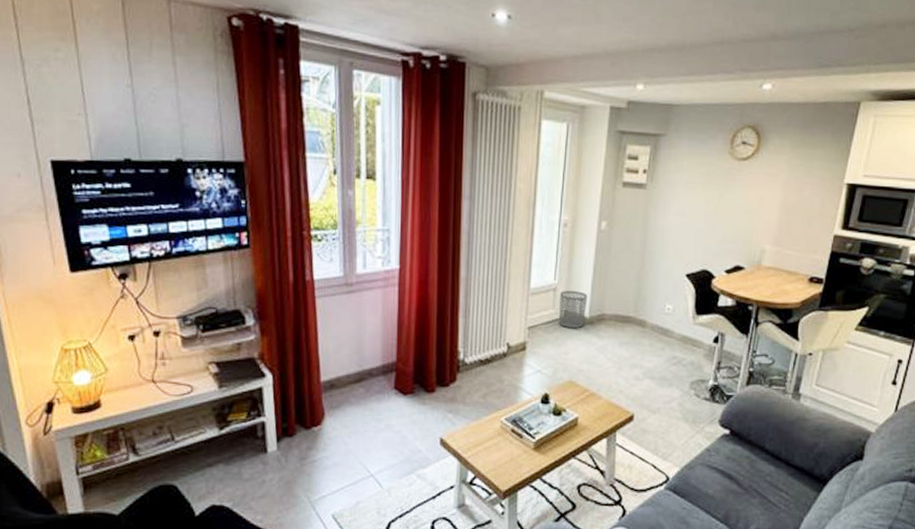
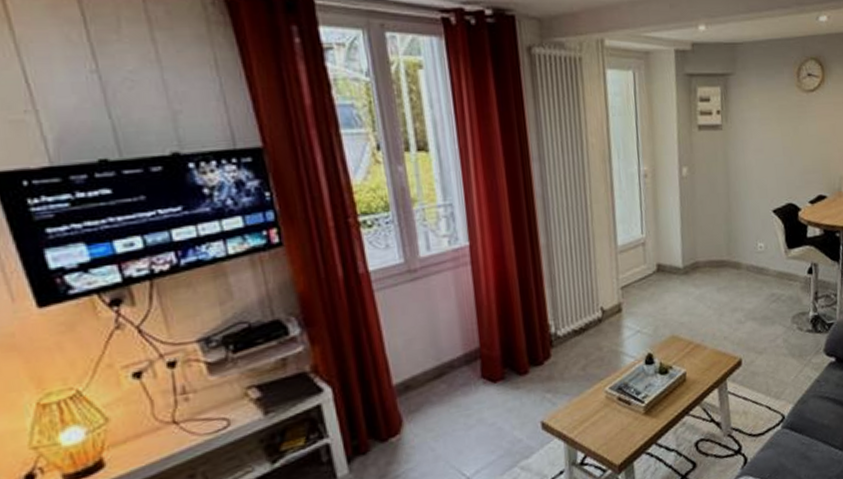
waste bin: present [559,291,588,328] -> none [650,242,679,282]

